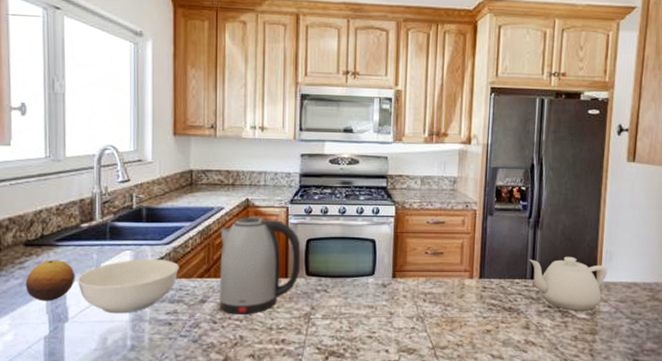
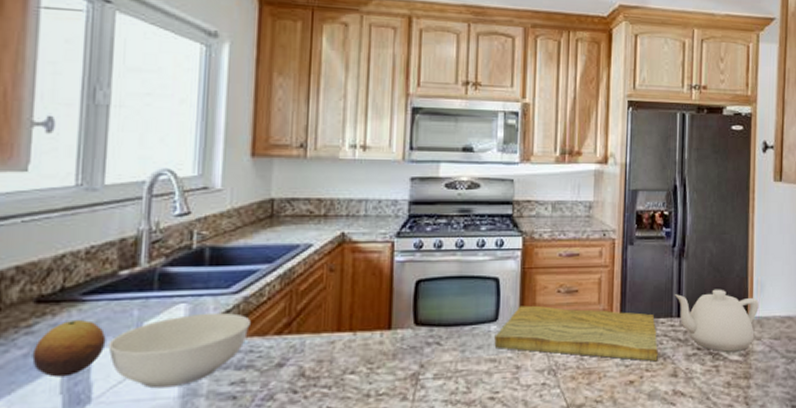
kettle: present [219,216,301,314] -> none [301,254,409,380]
cutting board: none [371,263,513,315] -> present [494,305,658,362]

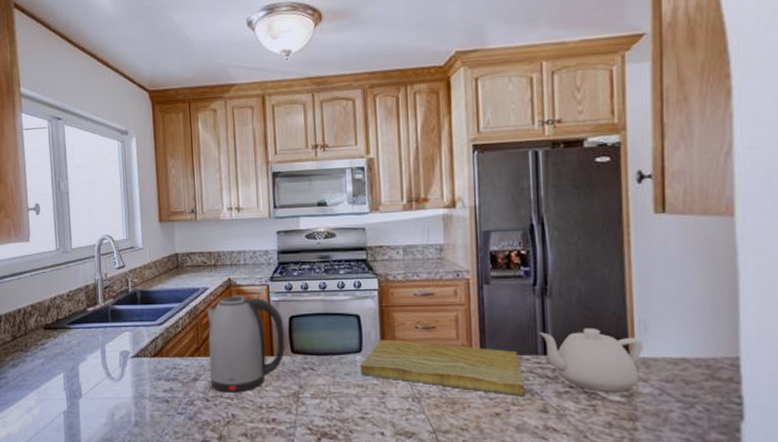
fruit: present [32,319,106,378] -> none [46,341,86,379]
bowl: present [108,312,250,389] -> none [87,338,172,391]
kettle: none [301,254,409,380] -> present [206,295,286,393]

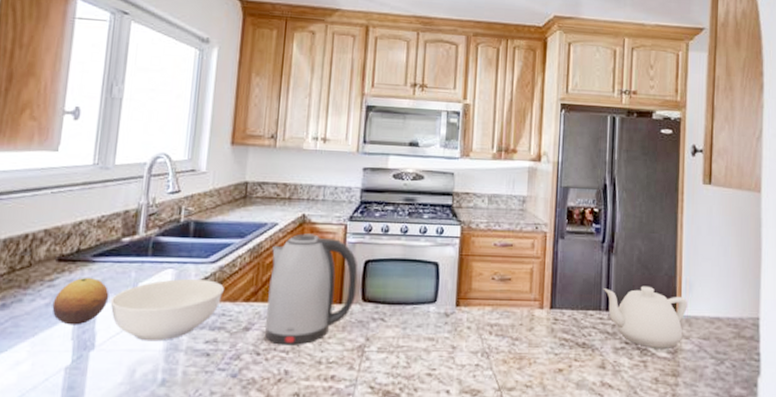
fruit: none [46,341,86,379] -> present [52,277,109,325]
bowl: none [87,338,172,391] -> present [110,278,224,342]
cutting board: present [360,339,525,397] -> none [433,290,587,352]

